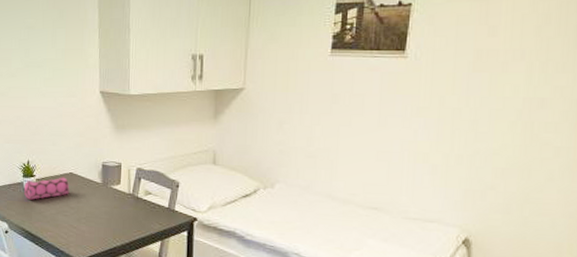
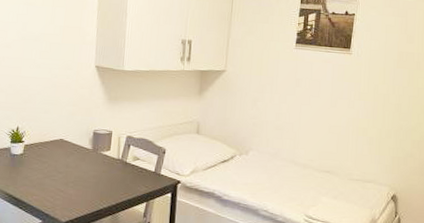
pencil case: present [23,177,70,200] -> none [10,143,59,165]

